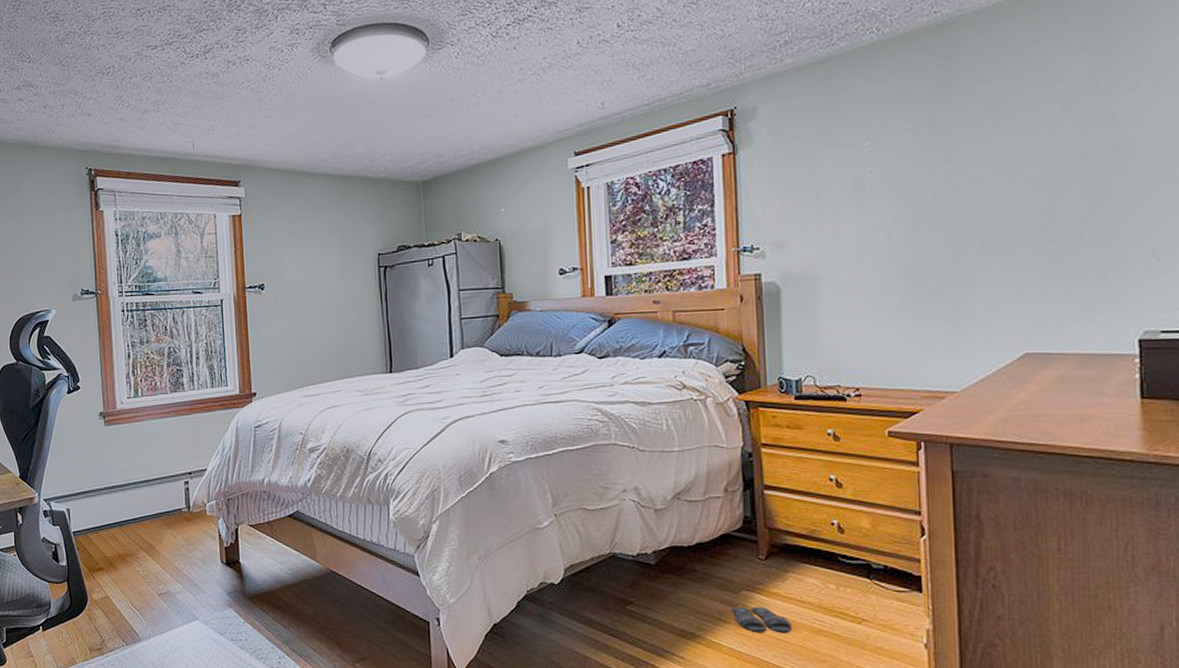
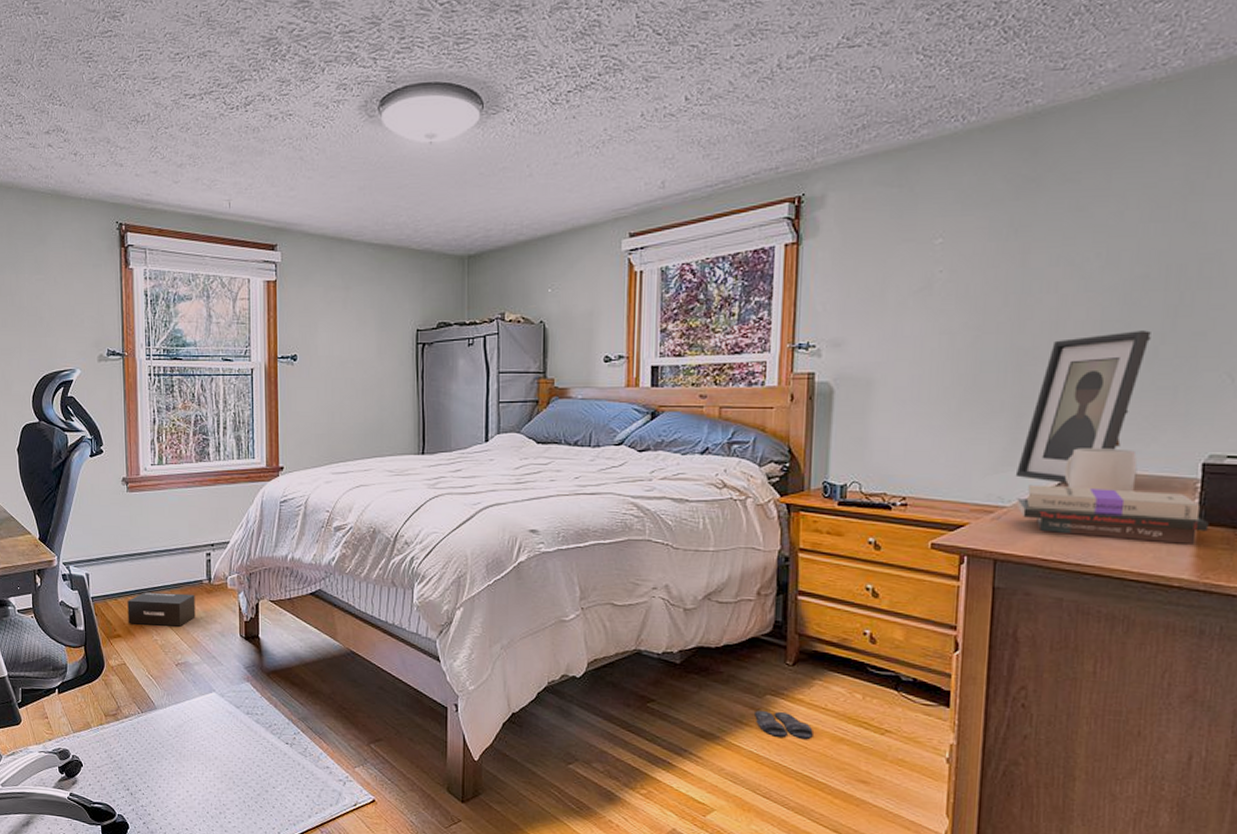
box: none [108,523,176,556] -> present [127,592,196,627]
picture frame: none [961,216,1075,366] -> present [1015,330,1151,483]
books: none [966,368,1152,419] -> present [1016,484,1209,544]
mug: none [1008,329,1078,372] -> present [1064,448,1138,493]

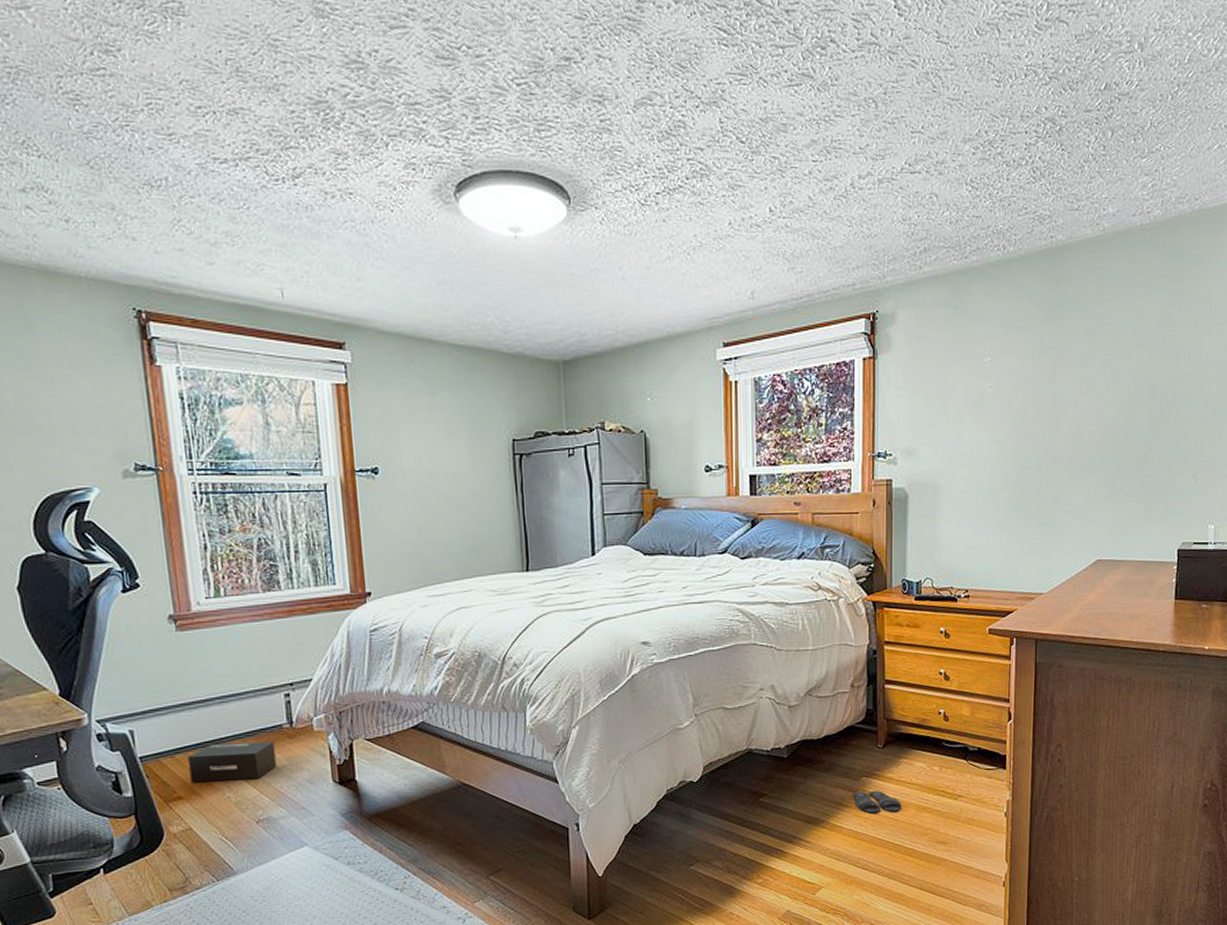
picture frame: present [1015,330,1151,483] -> none [1049,440,1142,571]
books: present [1016,484,1209,544] -> none [1051,573,1183,616]
mug: present [1064,448,1138,493] -> none [1084,539,1135,576]

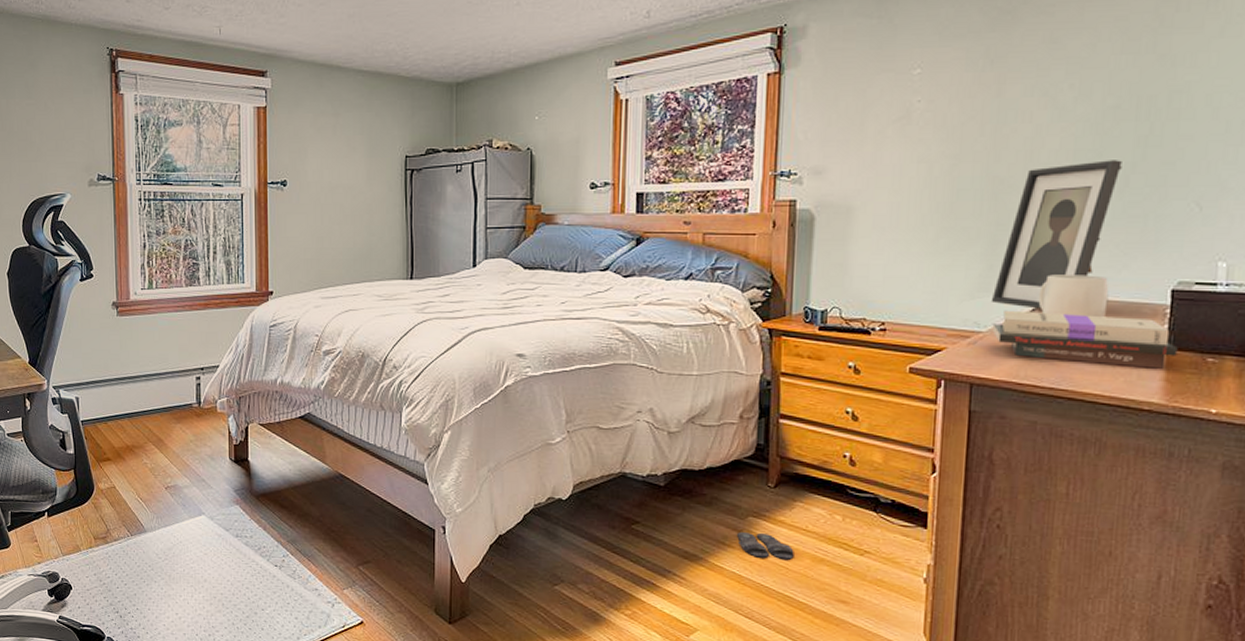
box: present [188,741,277,783] -> none [117,415,185,450]
picture frame: none [1049,440,1142,571] -> present [990,160,1122,309]
books: none [1051,573,1183,616] -> present [992,310,1178,369]
mug: none [1084,539,1135,576] -> present [1038,274,1109,318]

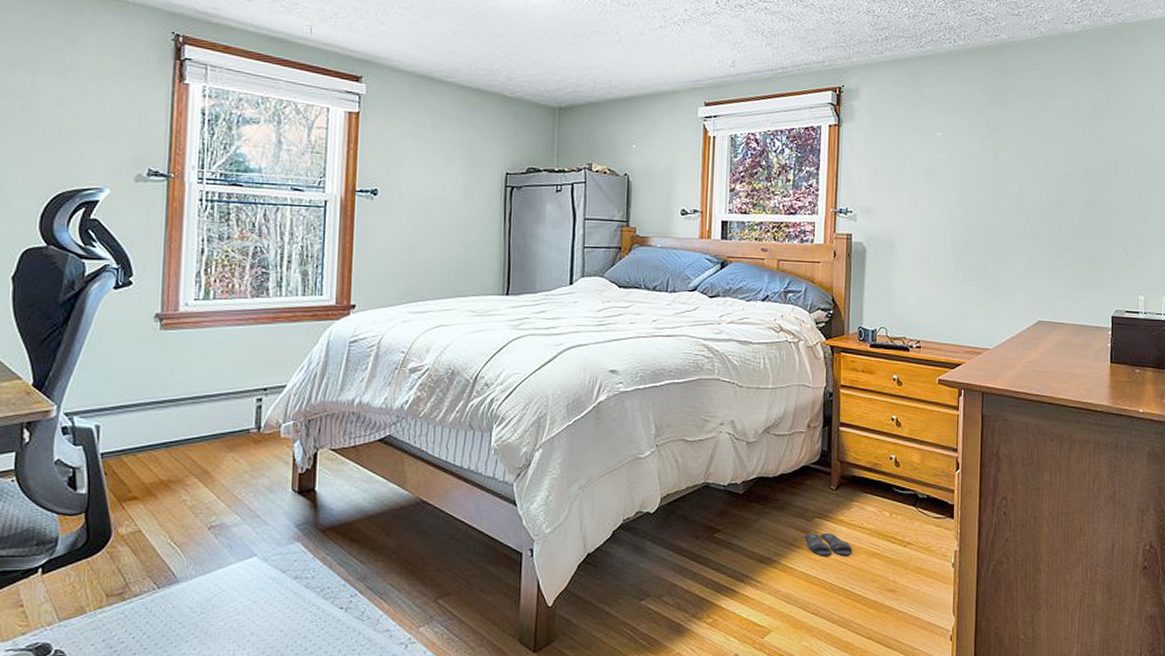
picture frame: present [990,160,1122,309] -> none [995,214,1077,330]
books: present [992,310,1178,369] -> none [996,331,1117,378]
mug: present [1038,274,1109,318] -> none [1027,303,1073,338]

